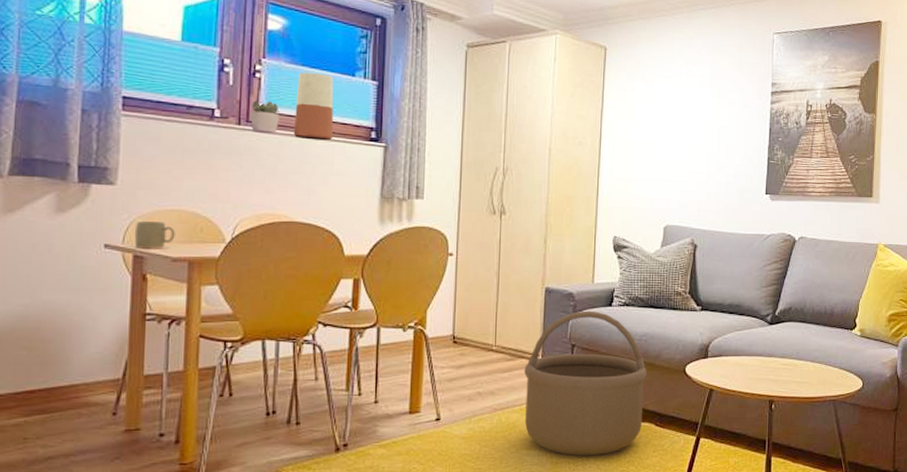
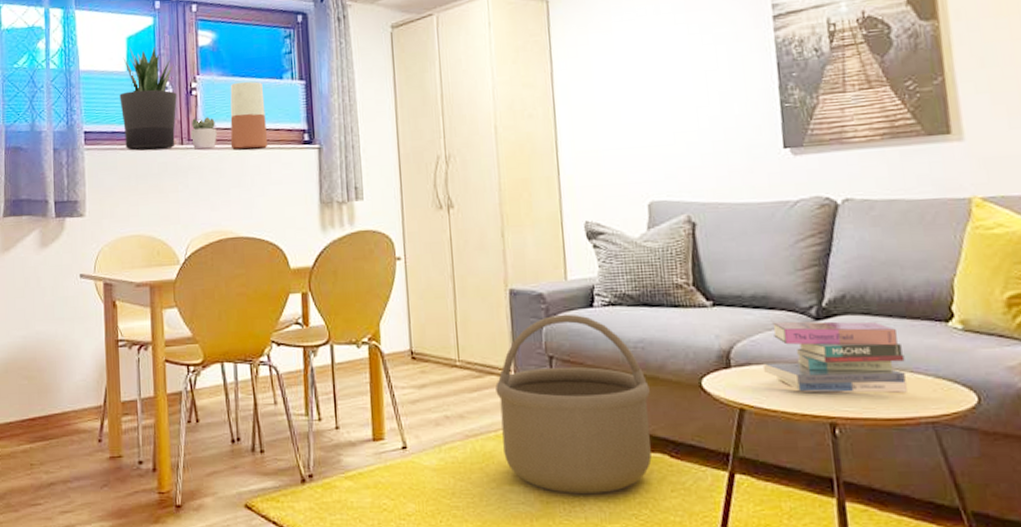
mug: present [134,221,175,249] -> none [103,248,137,276]
planter: none [170,17,238,128] -> present [119,47,177,152]
books: none [730,325,823,379] -> present [762,321,908,393]

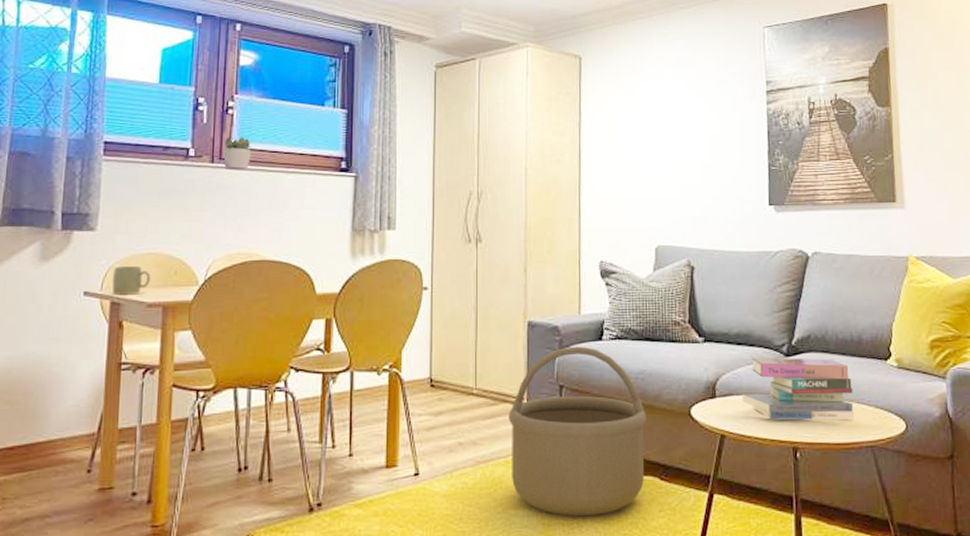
mug: none [103,248,137,276] -> present [111,266,151,295]
planter: present [119,47,177,152] -> none [148,59,211,167]
vase: present [230,81,268,151] -> none [264,105,304,174]

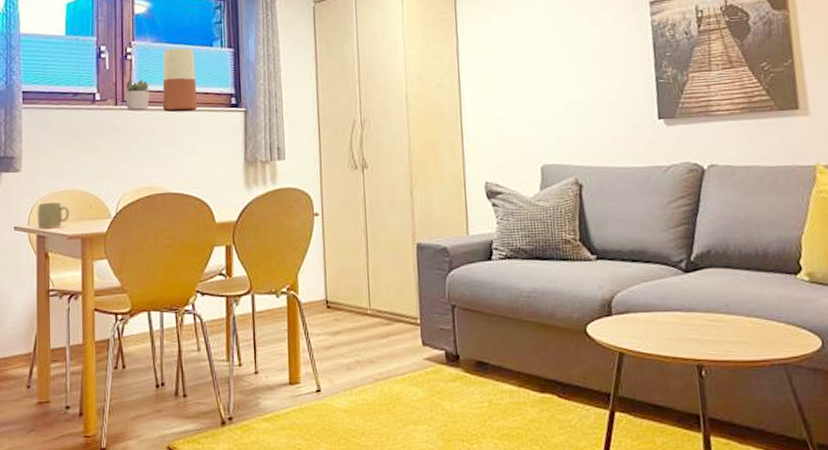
vase: none [264,105,304,174] -> present [162,48,198,113]
basket: present [509,346,646,516] -> none [403,266,542,432]
books: present [741,357,855,421] -> none [639,273,763,338]

